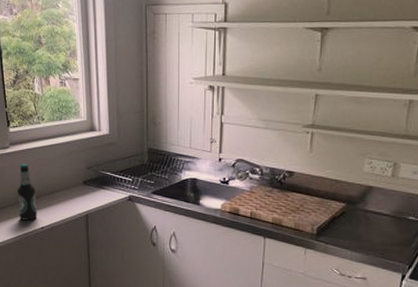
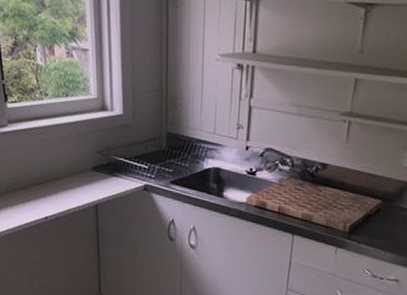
bottle: present [17,164,38,220] -> none [17,145,40,209]

